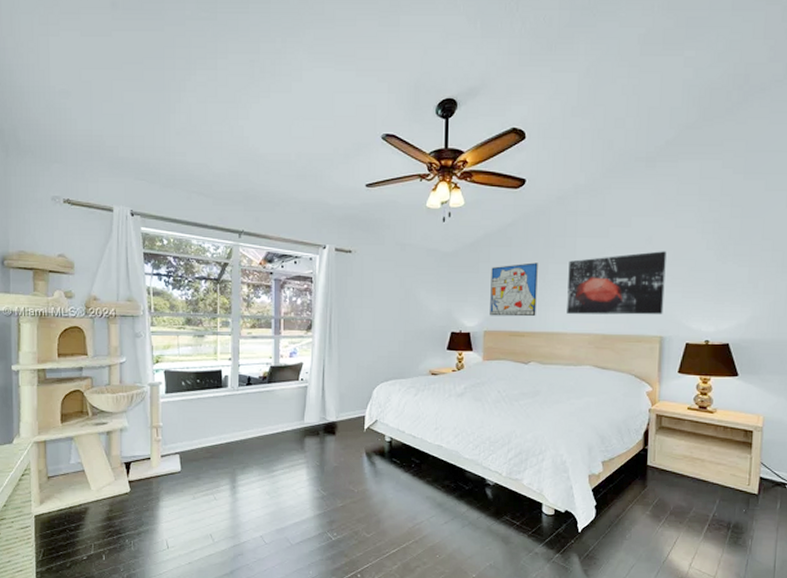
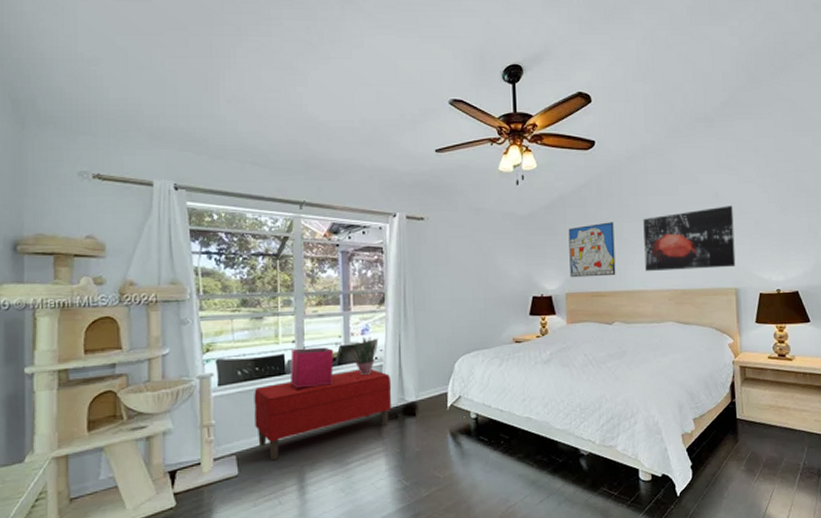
bench: none [195,388,315,462] -> present [254,369,392,461]
storage bin: none [227,365,265,401] -> present [290,347,334,388]
potted plant: none [280,359,305,395] -> present [352,336,379,376]

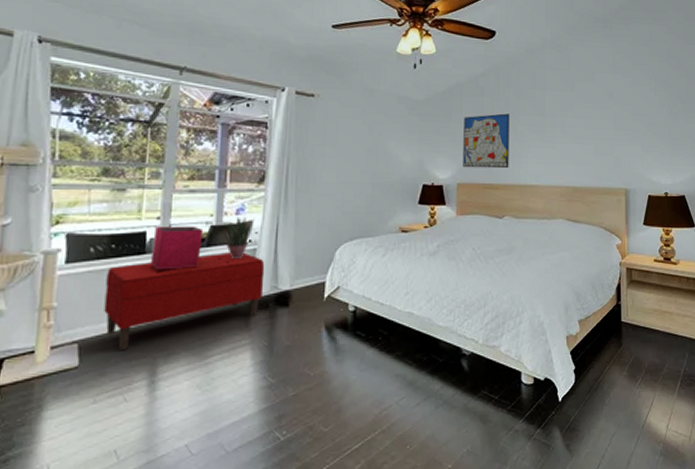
wall art: present [643,206,736,272] -> none [539,106,627,168]

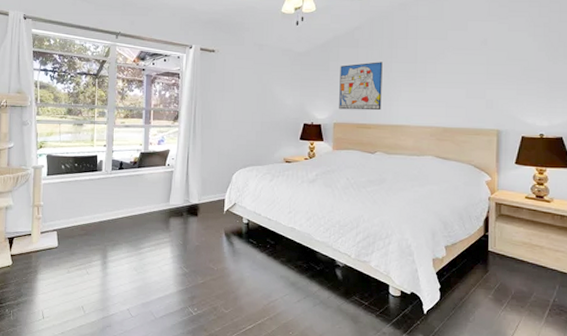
bench: present [104,252,265,351] -> none [72,172,180,239]
storage bin: present [151,226,204,270] -> none [101,151,136,184]
potted plant: present [223,217,255,260] -> none [149,146,172,179]

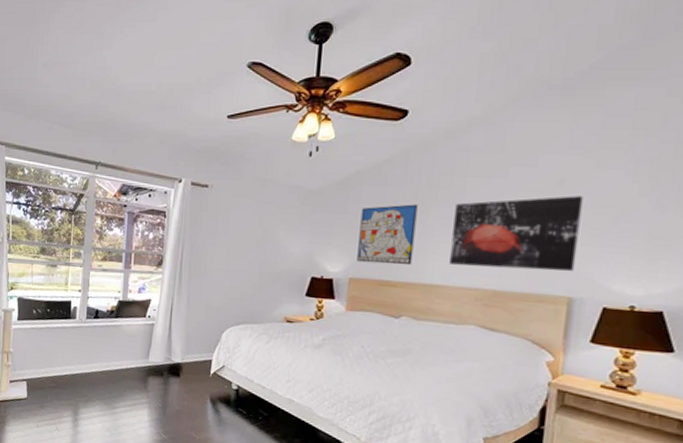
wall art: none [410,52,501,110] -> present [450,196,583,272]

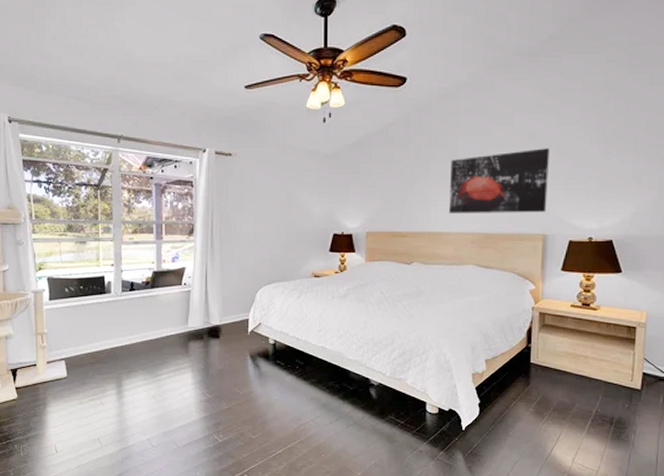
wall art: present [357,204,418,266] -> none [372,162,420,217]

